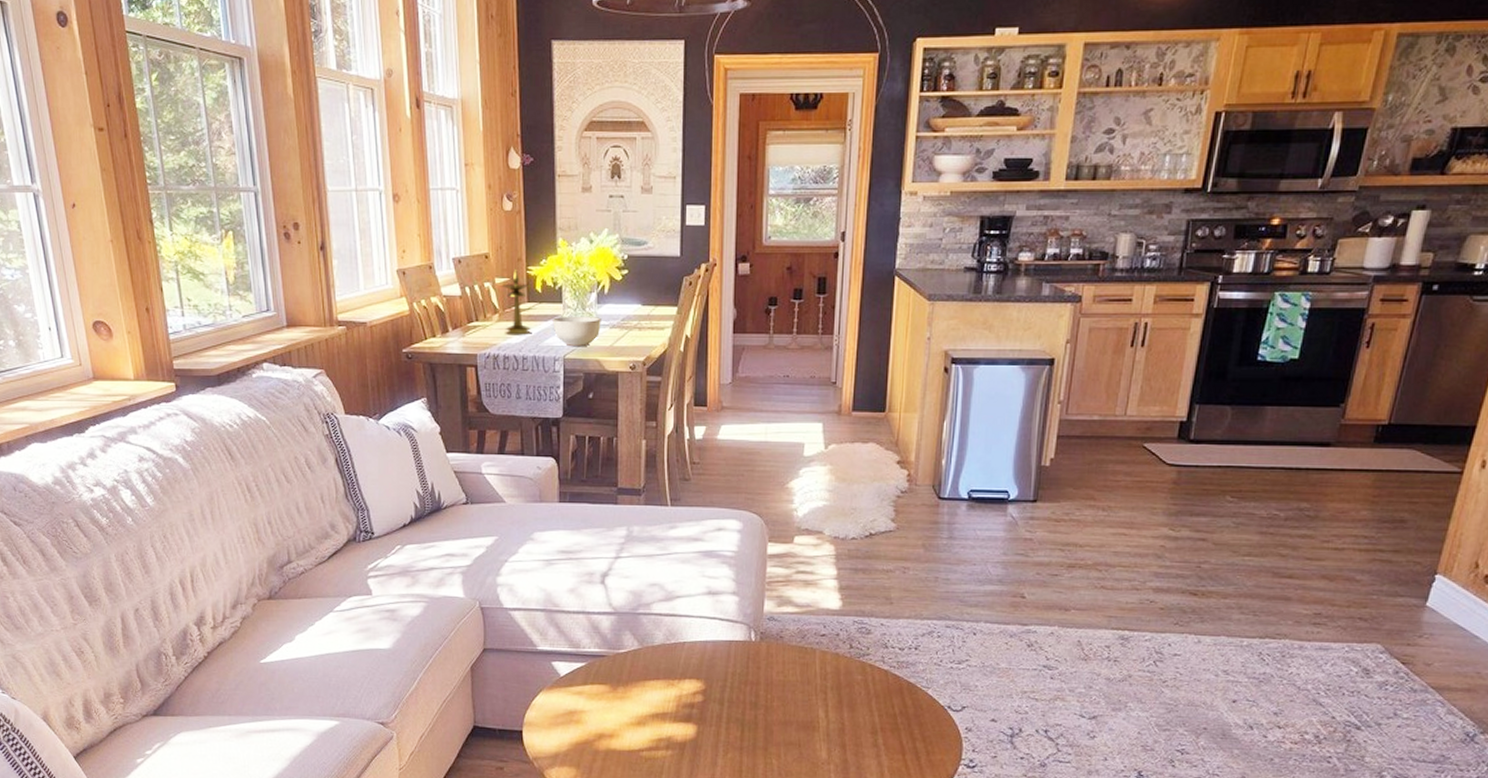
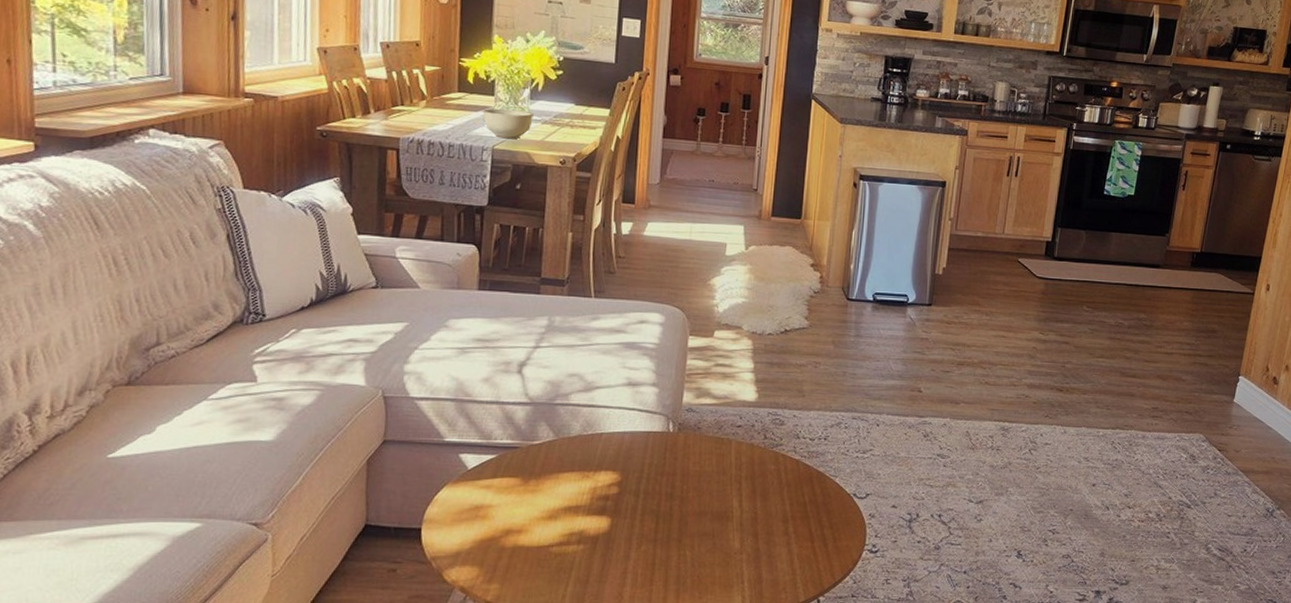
candlestick: present [502,268,532,335] -> none [431,58,461,124]

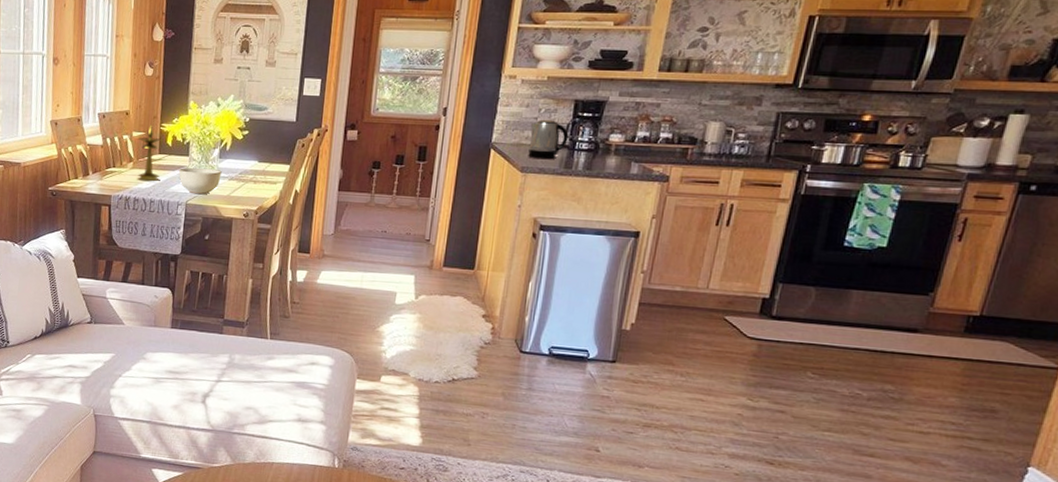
candlestick: none [431,58,461,124] -> present [137,124,162,182]
kettle: none [846,73,881,112] -> present [528,119,569,160]

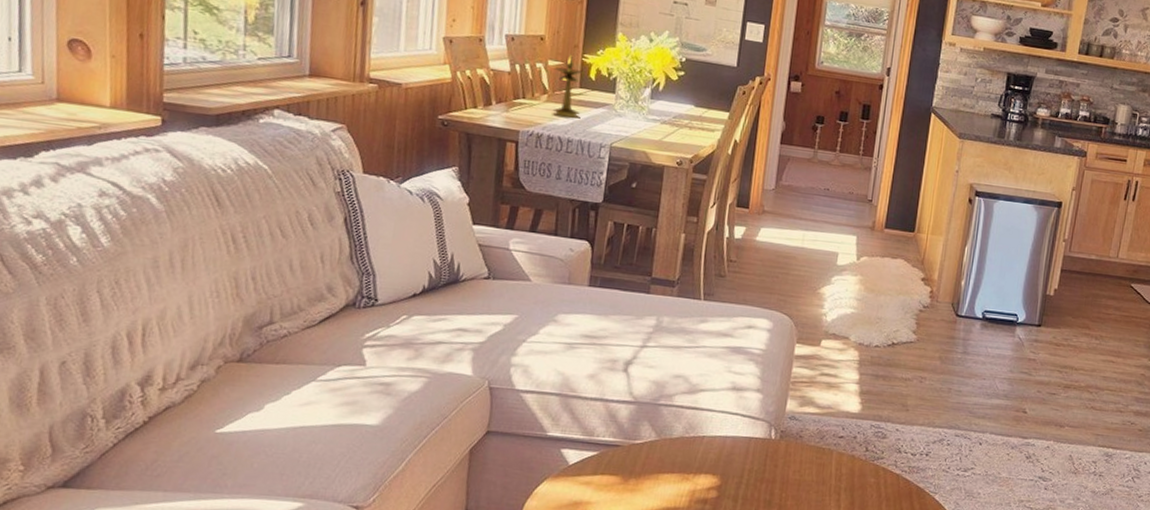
bowl: present [179,167,222,195] -> none [603,106,653,138]
kettle: present [528,119,569,160] -> none [965,88,1002,128]

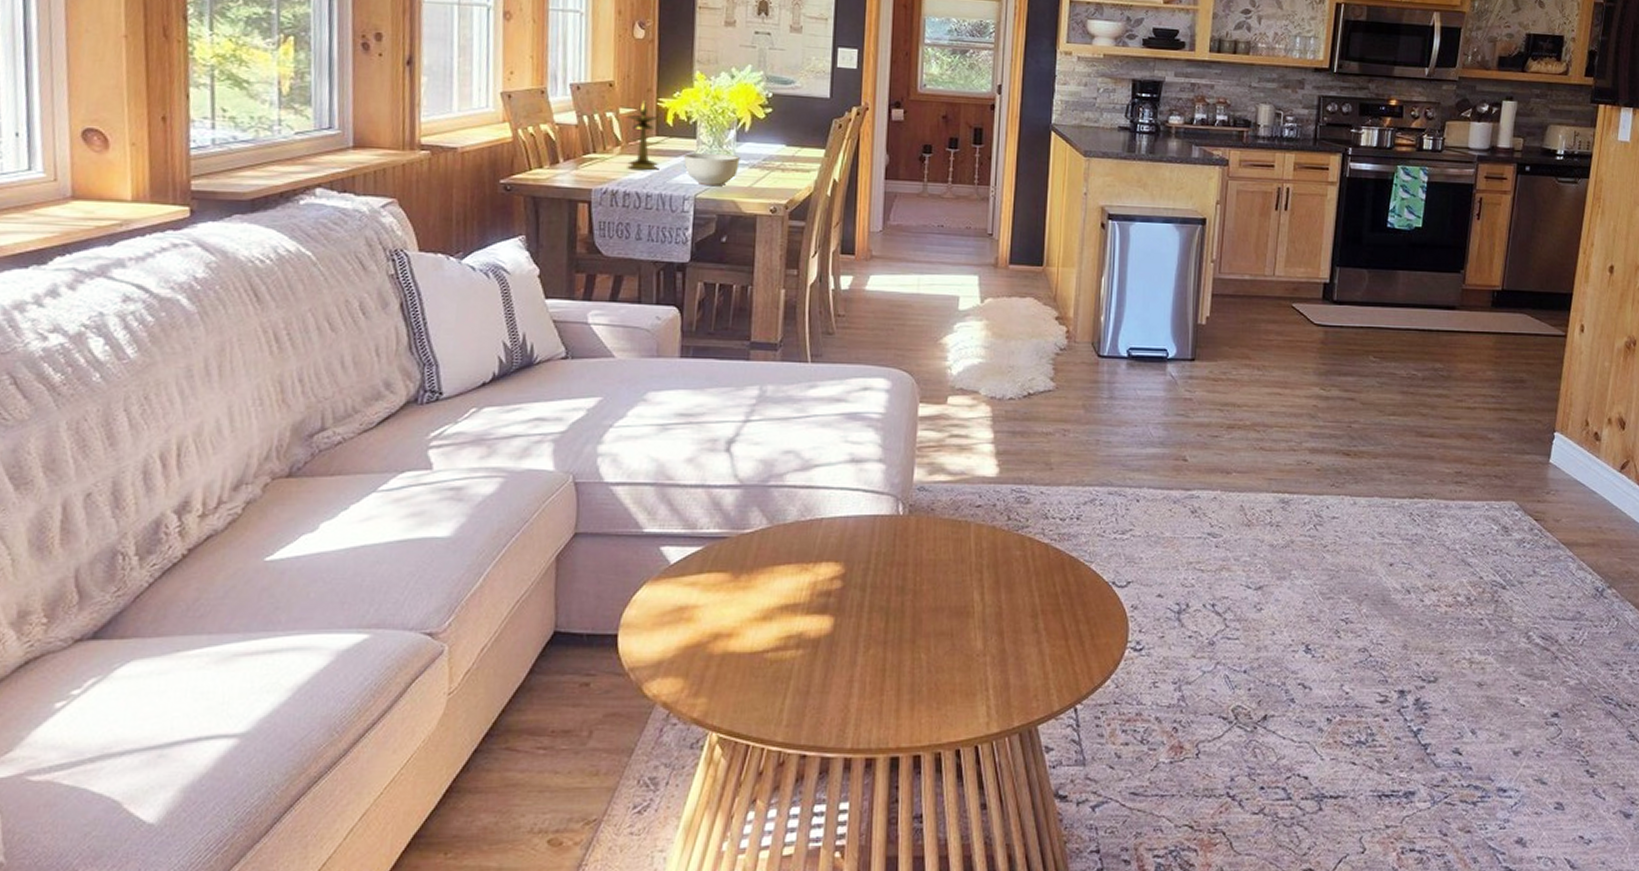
bowl: none [603,106,653,138] -> present [684,152,740,187]

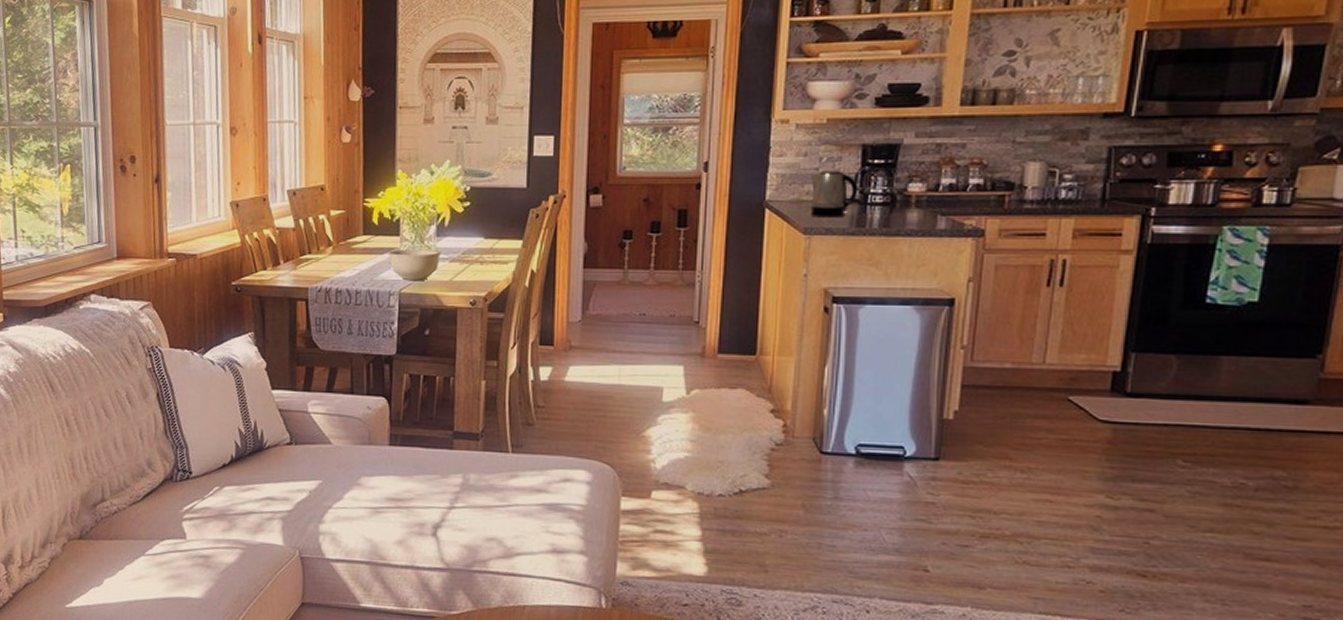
candlestick: present [627,99,660,171] -> none [337,200,367,269]
kettle: none [1090,99,1129,143] -> present [811,170,858,218]

